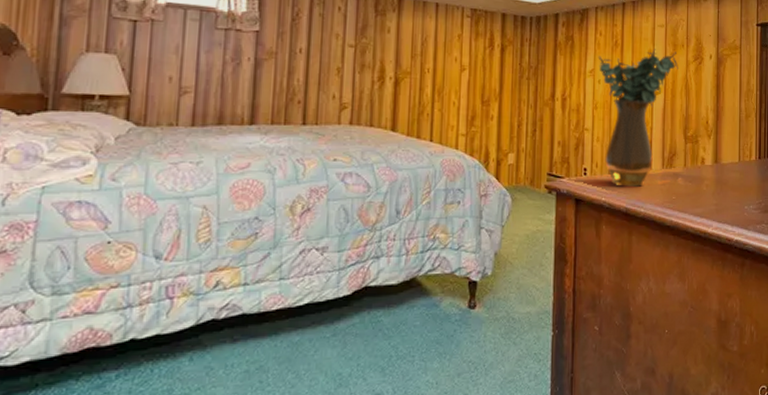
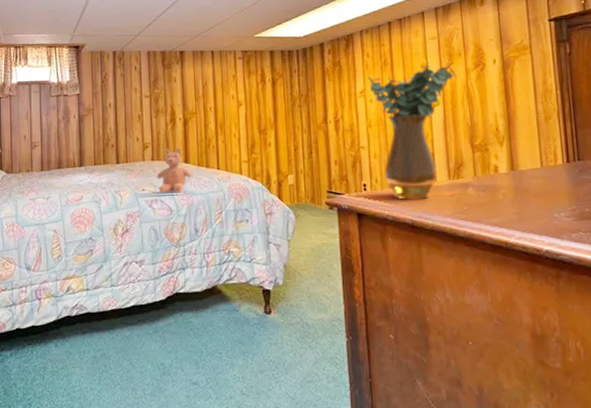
stuffed animal: none [354,111,399,167] -> present [157,147,193,194]

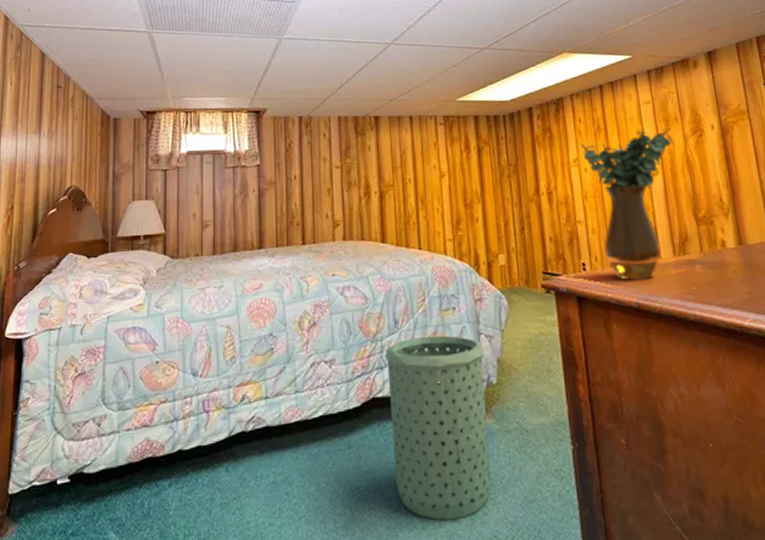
stuffed animal: present [157,147,193,194] -> none [349,225,391,279]
laundry basket: none [187,244,276,393] -> present [385,336,492,521]

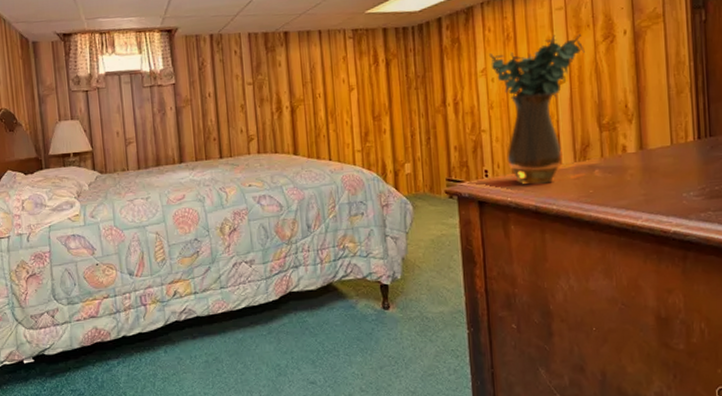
laundry basket: present [385,336,492,521] -> none [299,238,395,390]

